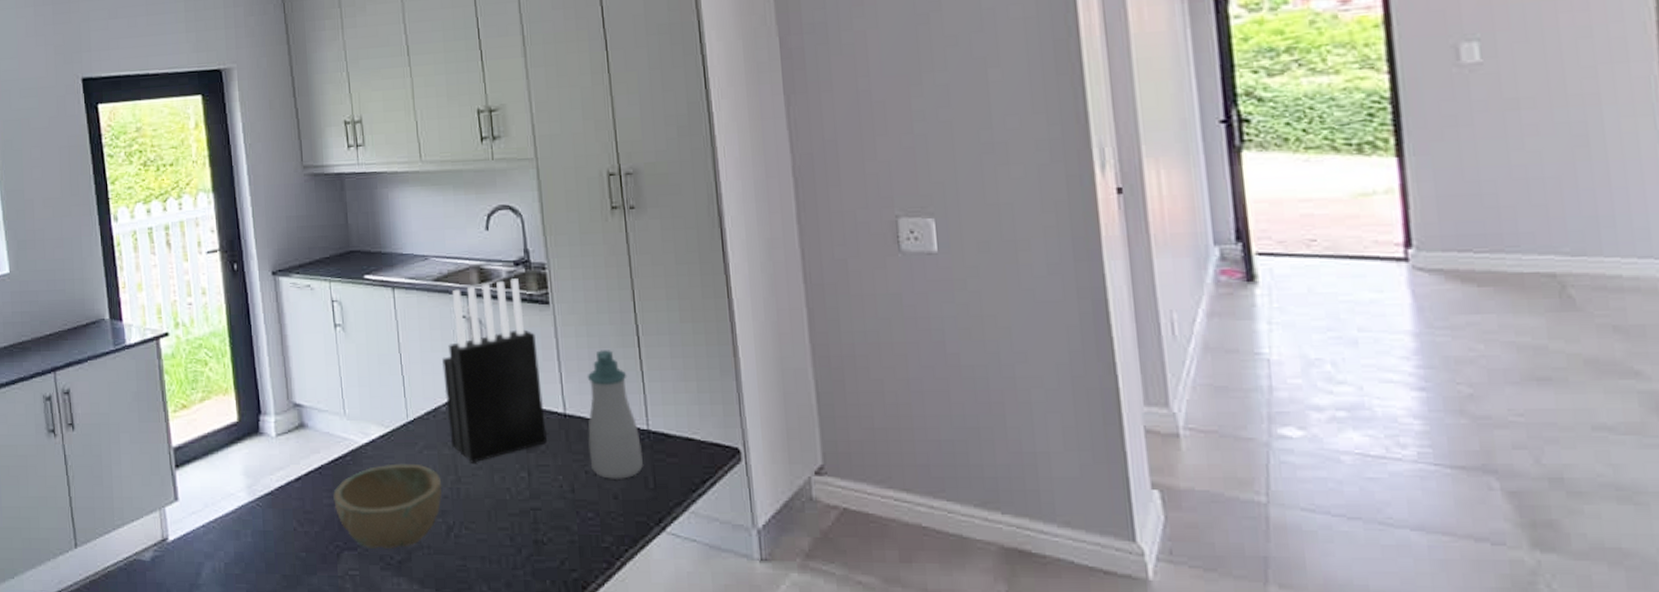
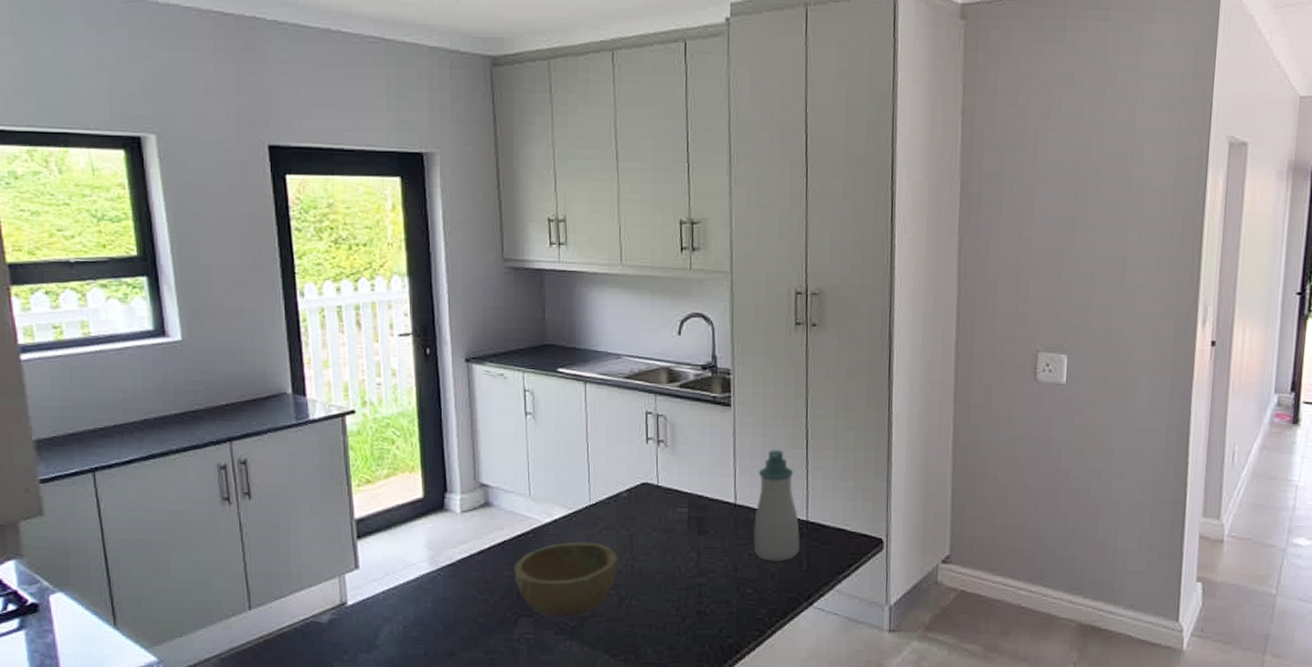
knife block: present [442,278,547,463] -> none [627,381,718,544]

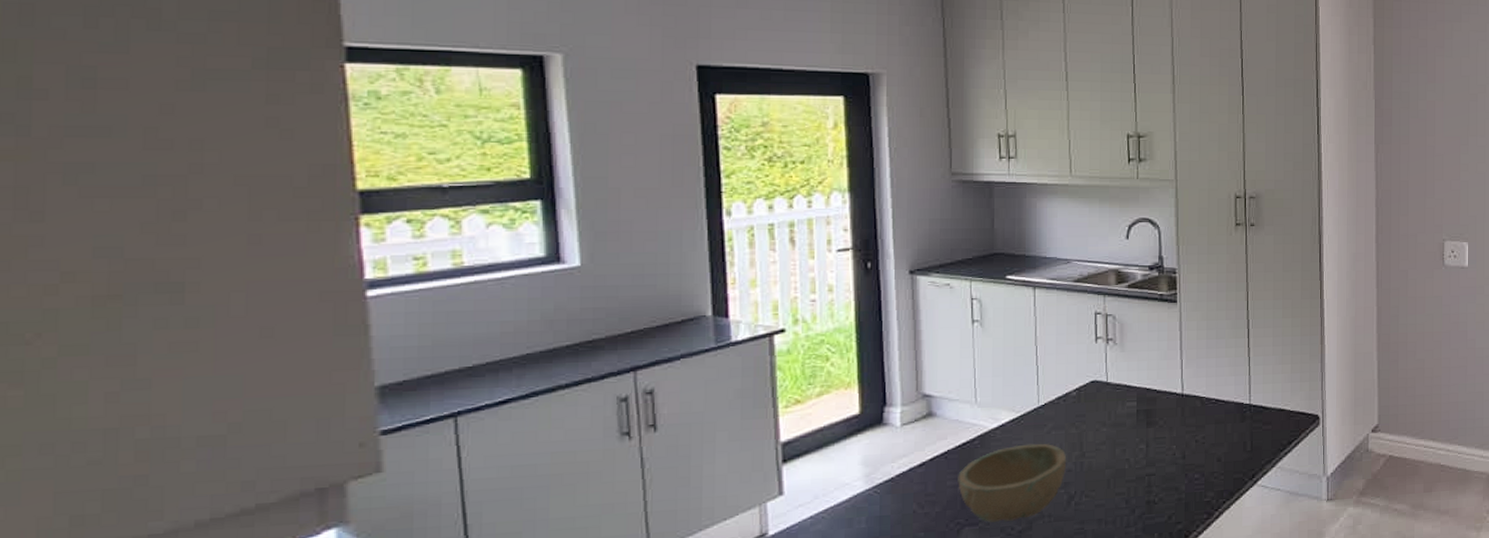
soap bottle: present [753,450,801,562] -> none [1200,340,1244,446]

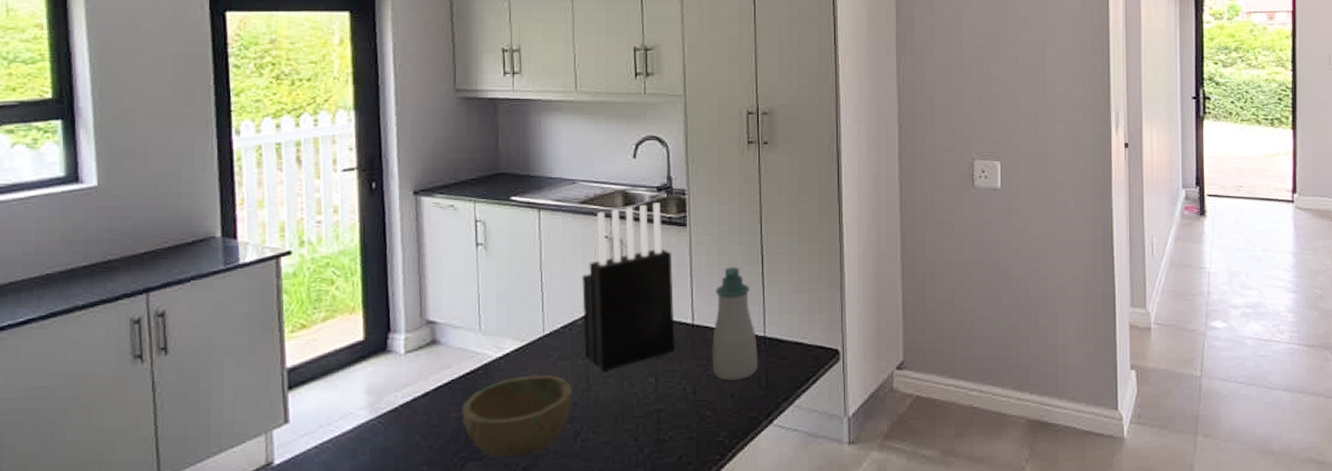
knife block: none [1076,281,1165,440] -> present [582,203,675,372]
soap bottle: none [1200,340,1244,446] -> present [712,267,759,381]

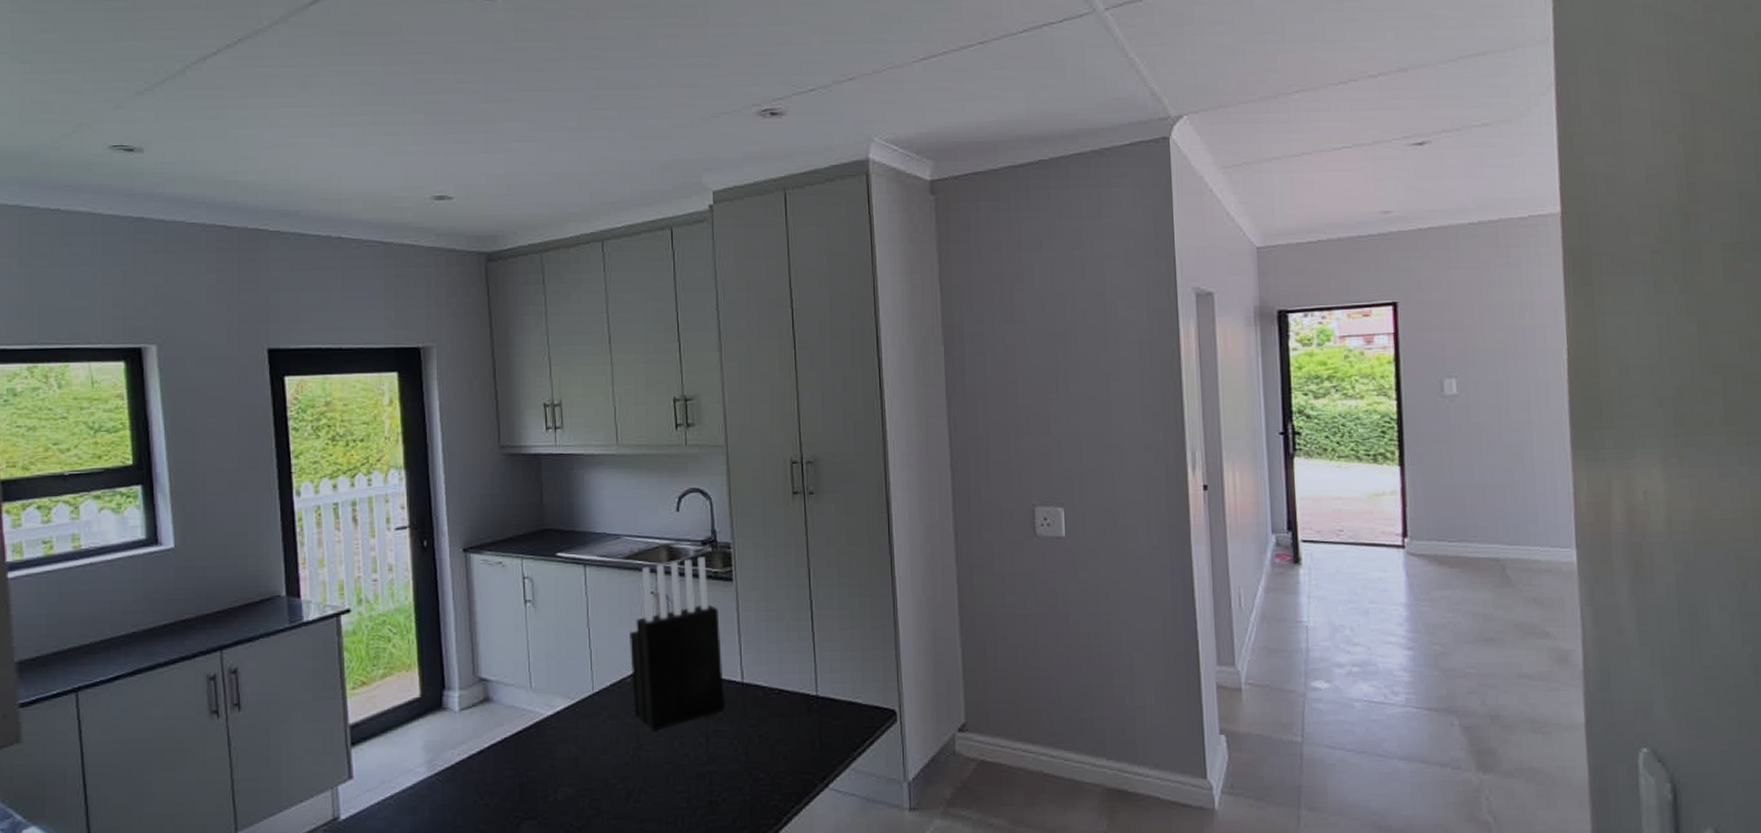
bowl: present [462,374,572,458] -> none [515,733,623,817]
soap bottle: present [712,267,759,381] -> none [762,623,812,742]

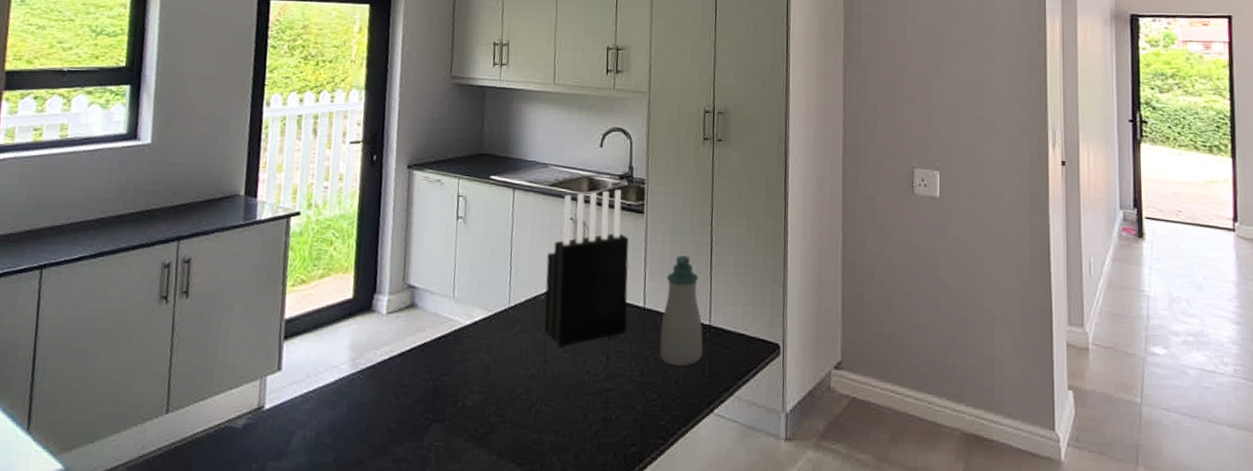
soap bottle: none [762,623,812,742] -> present [659,255,703,366]

